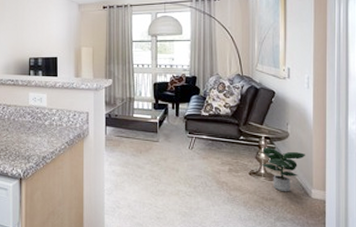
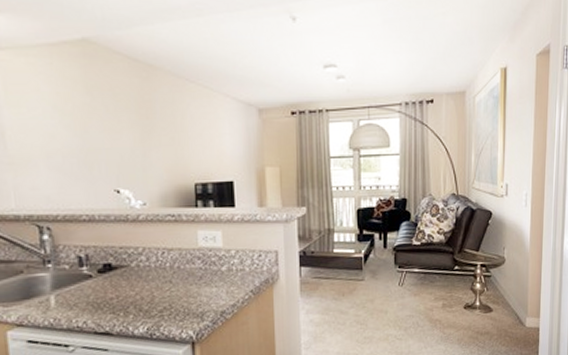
potted plant: present [261,147,305,192] -> none [476,276,521,324]

